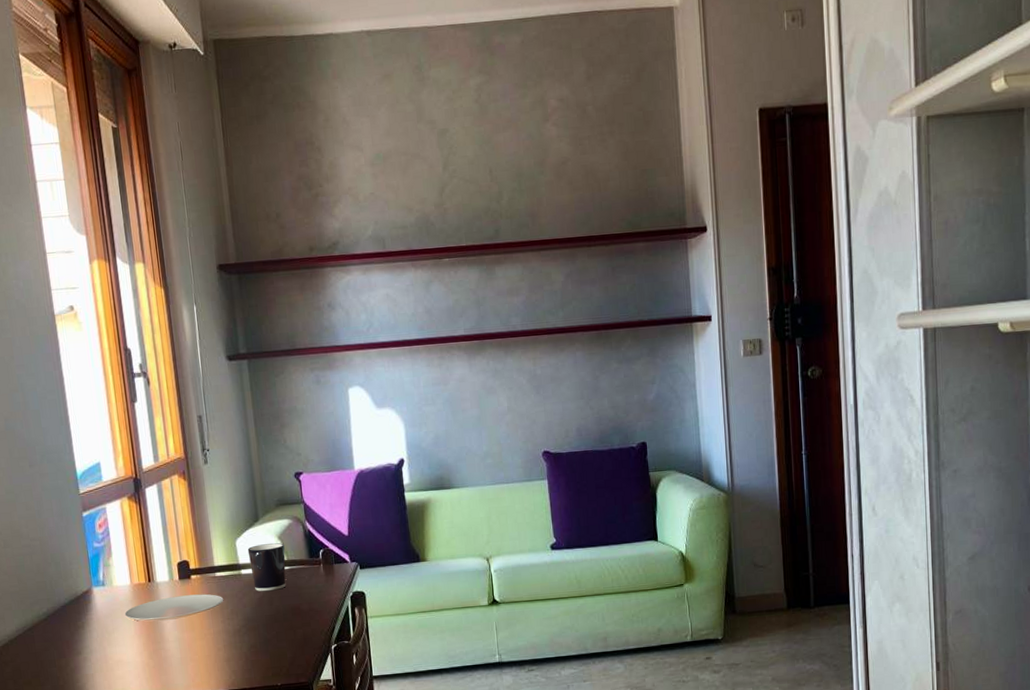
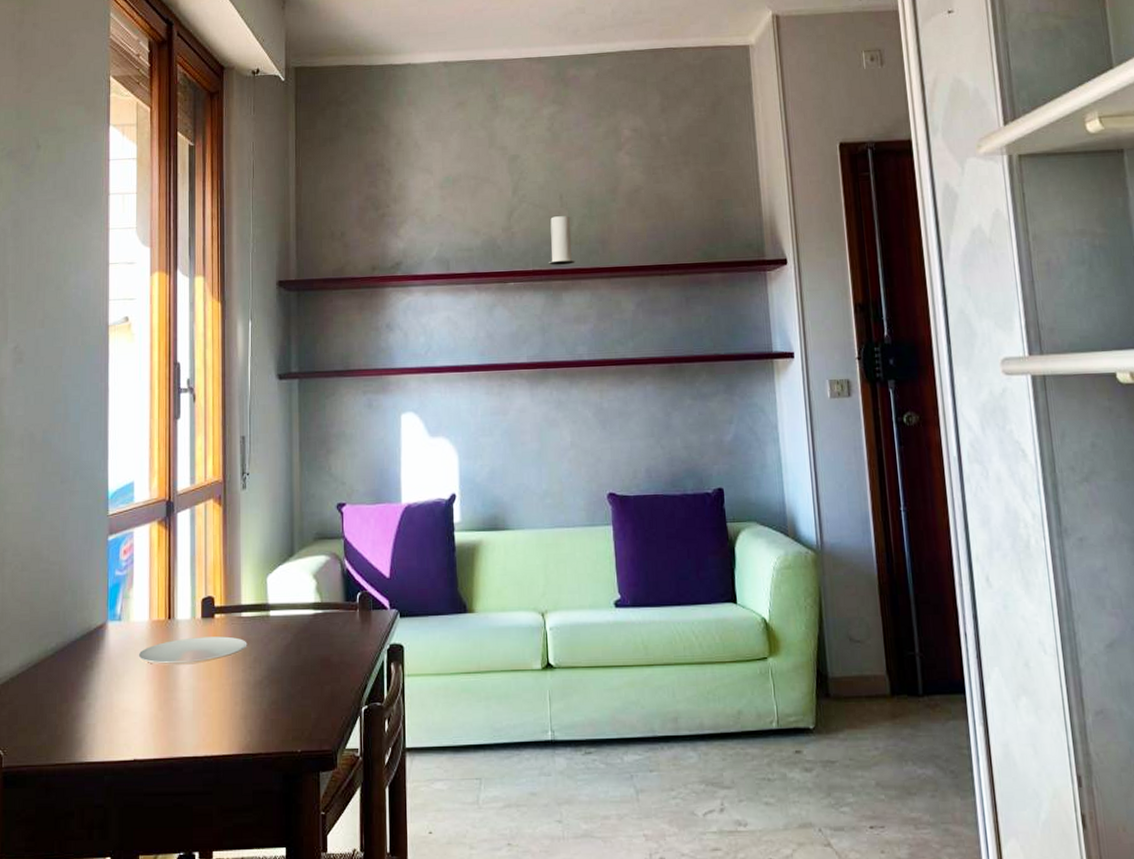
mug: present [247,543,286,592] -> none [279,582,319,638]
candle: none [481,190,507,240] -> present [549,216,575,265]

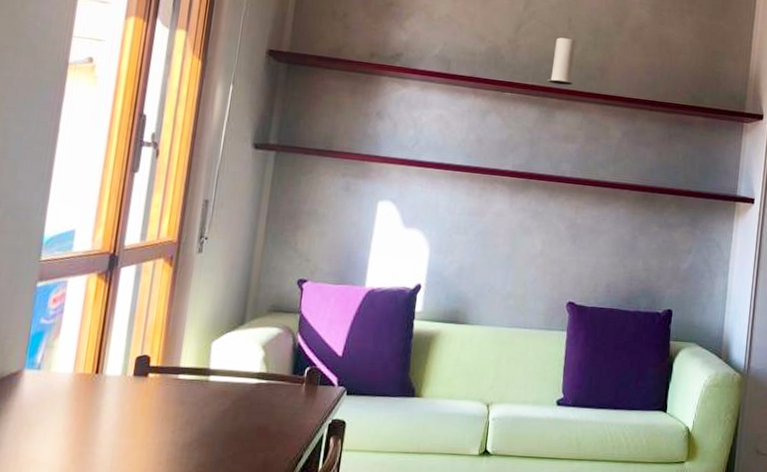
plate: present [138,636,247,666] -> none [55,394,181,422]

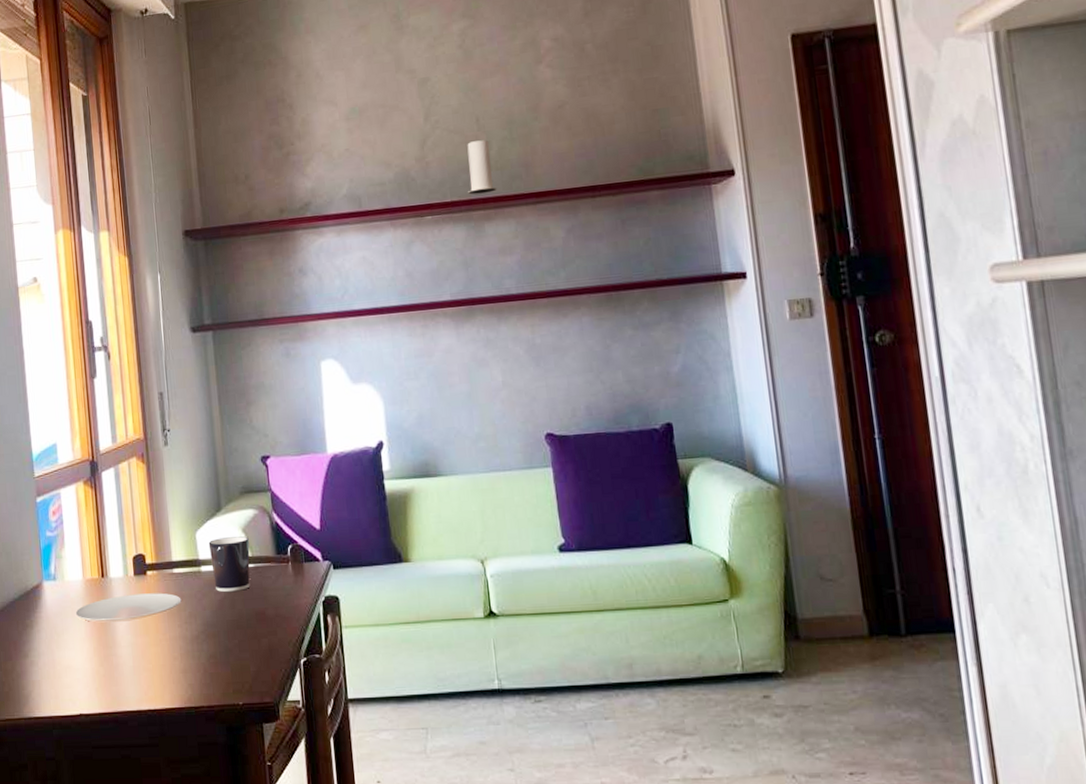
plate: none [55,394,181,422] -> present [75,593,182,623]
mug: none [220,351,267,405] -> present [208,536,250,593]

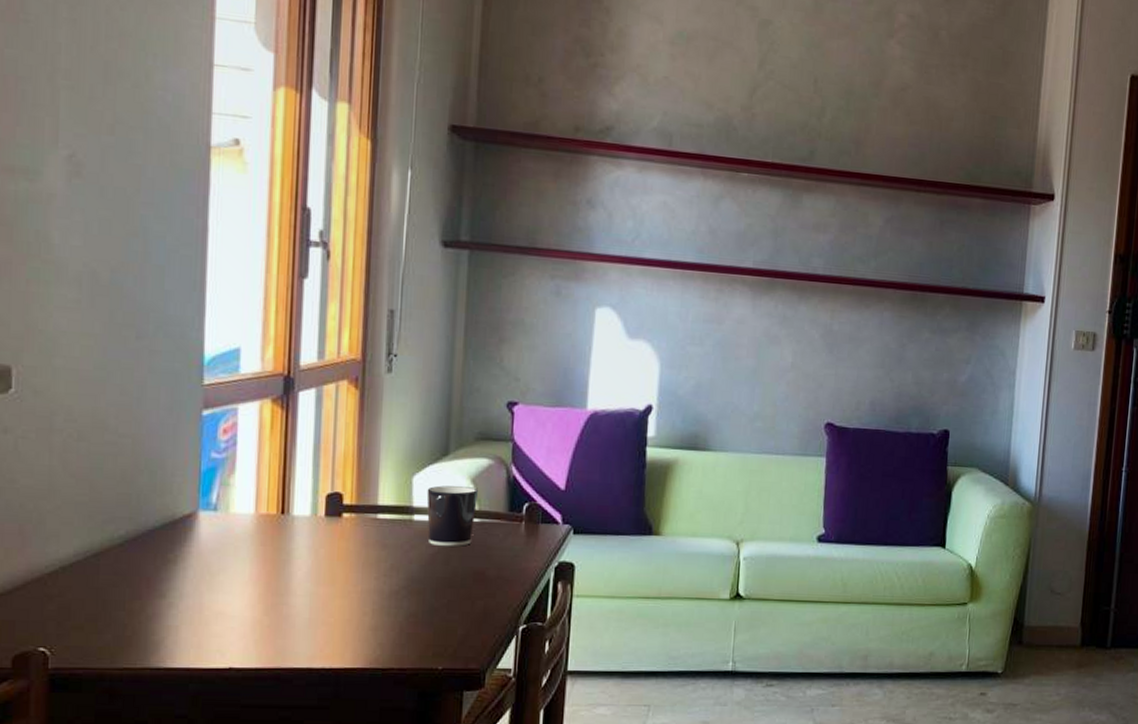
plate: present [75,593,182,623] -> none [239,537,383,569]
candle: present [467,140,497,195] -> none [792,103,824,163]

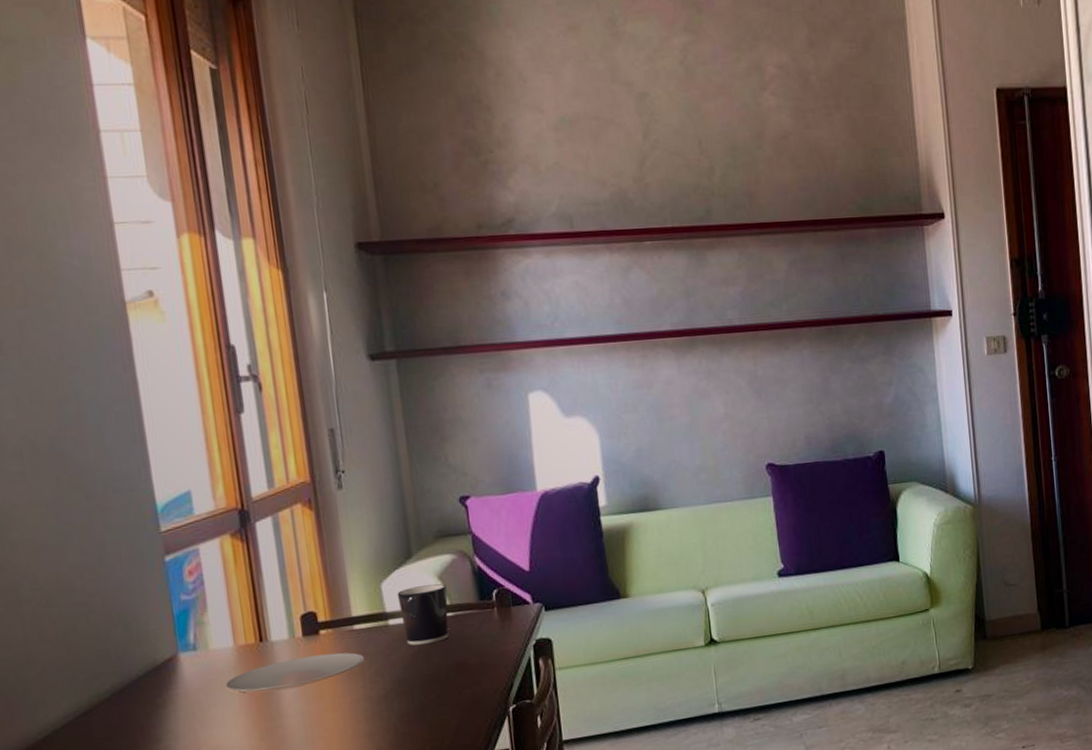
plate: none [239,537,383,569] -> present [225,652,365,693]

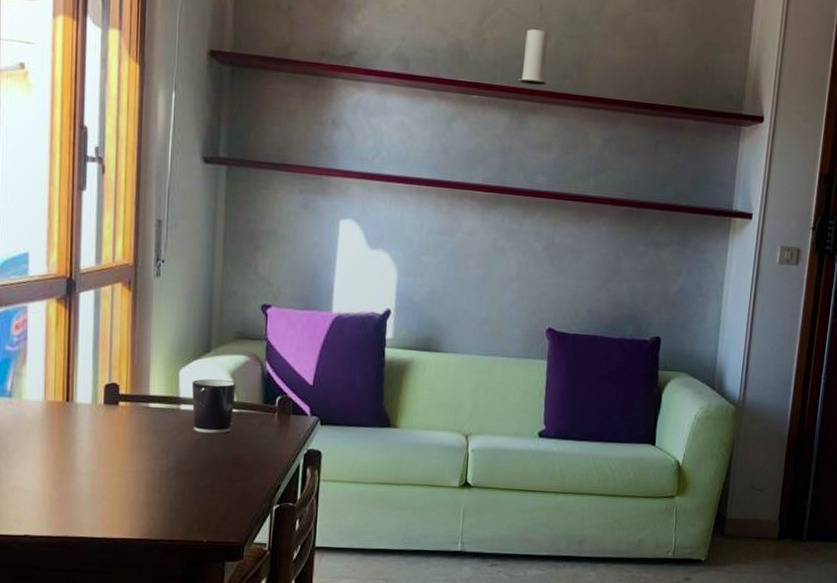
plate: present [225,652,365,693] -> none [31,422,154,450]
candle: none [689,165,720,221] -> present [518,29,549,86]

